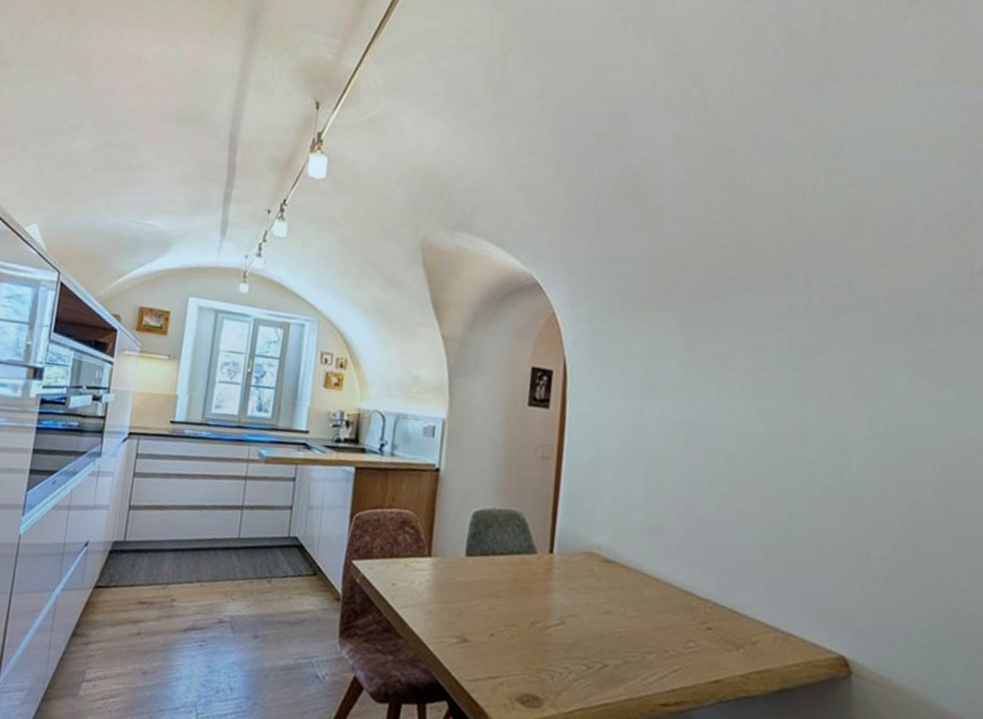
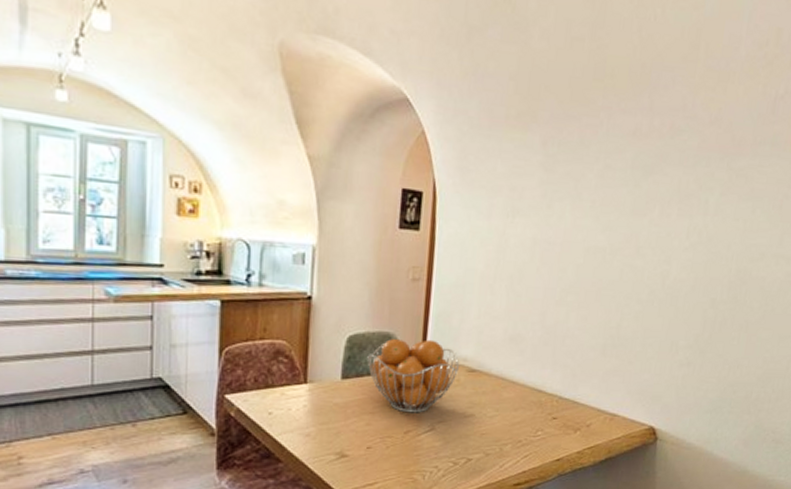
fruit basket: none [492,517,593,603] -> present [367,338,460,413]

